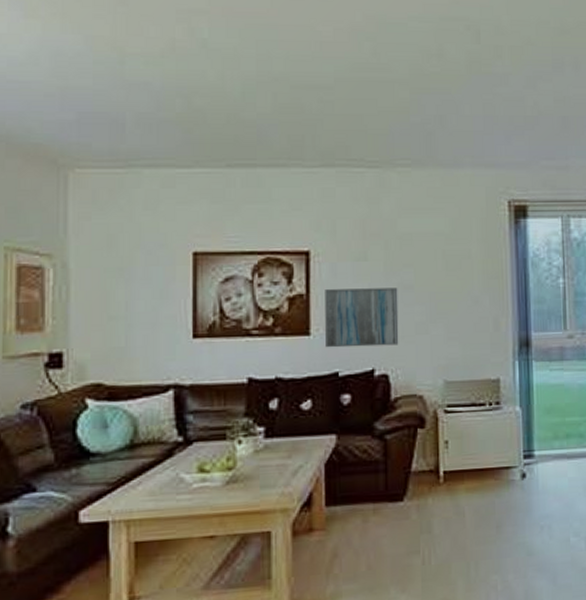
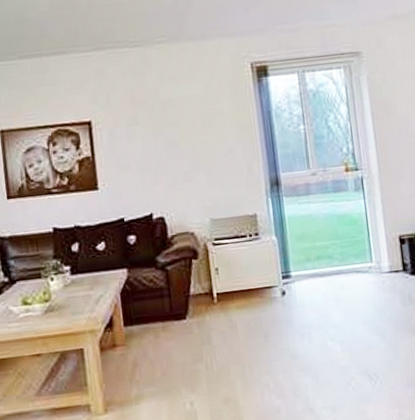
wall art: present [325,287,399,348] -> none [106,145,171,199]

